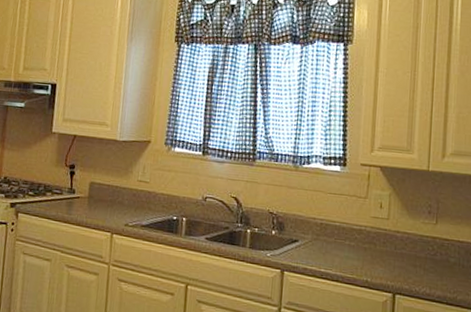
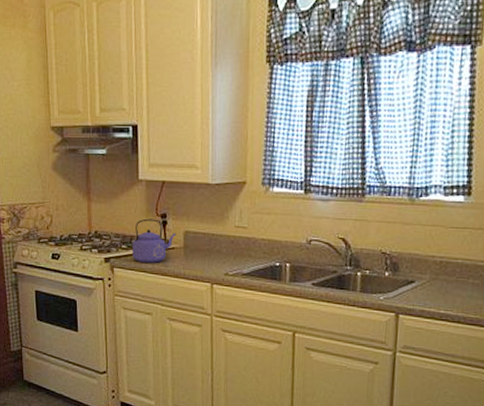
kettle: none [38,168,83,211] -> present [131,218,176,264]

